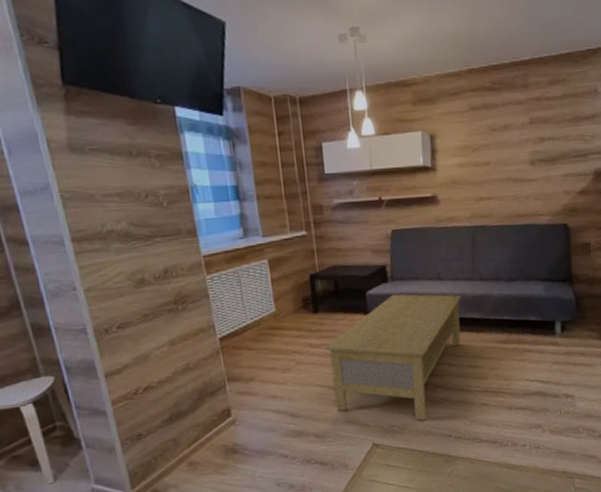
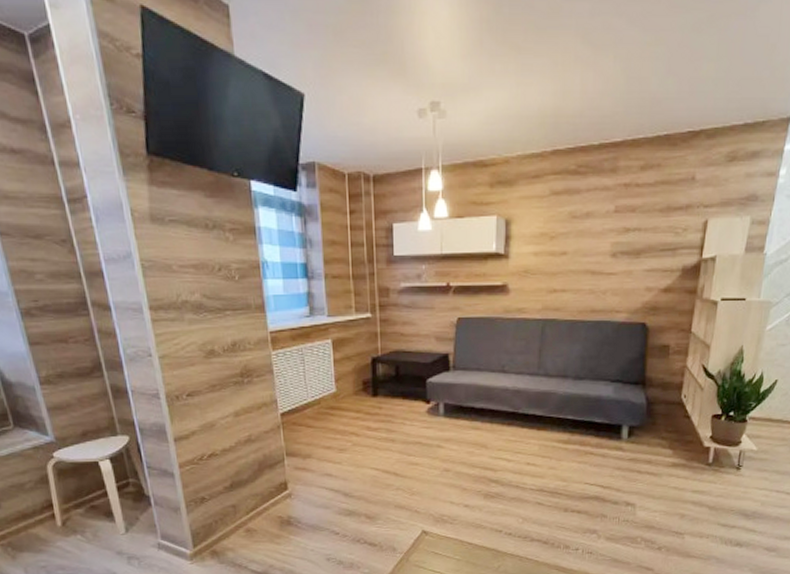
coffee table: present [325,294,462,421] -> none [382,383,525,514]

